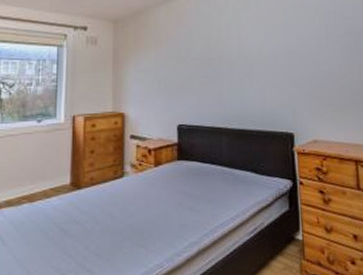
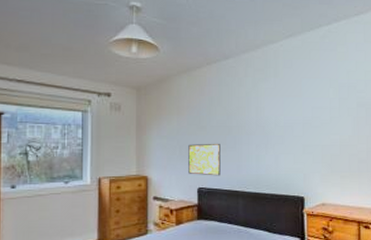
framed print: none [167,76,202,112] -> present [188,143,221,176]

